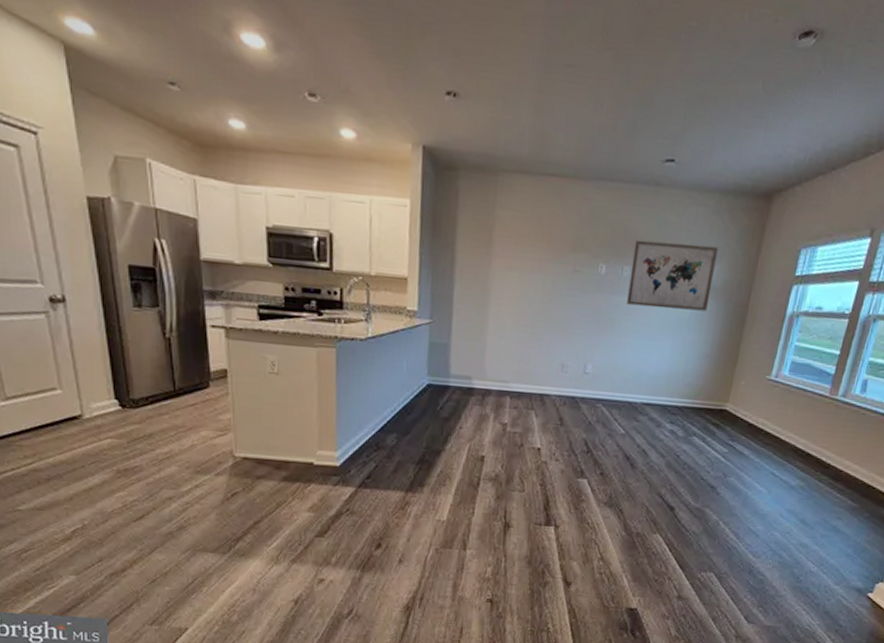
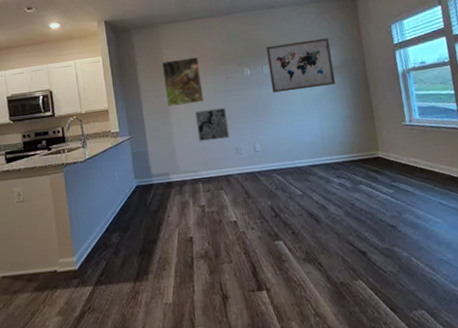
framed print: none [488,228,543,297] -> present [161,57,204,107]
wall art: none [518,307,562,349] -> present [195,107,230,142]

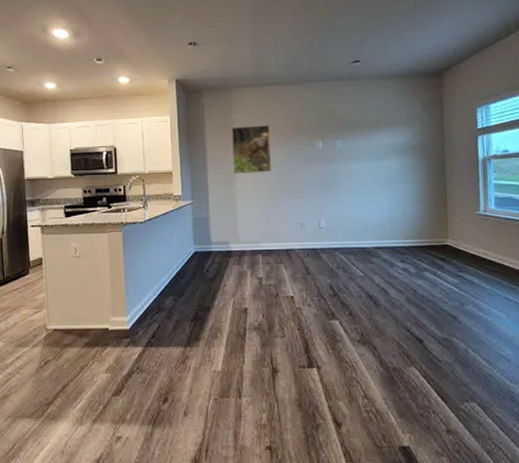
wall art: present [195,107,230,142] -> none [262,179,295,213]
wall art: present [265,38,336,93] -> none [341,116,411,169]

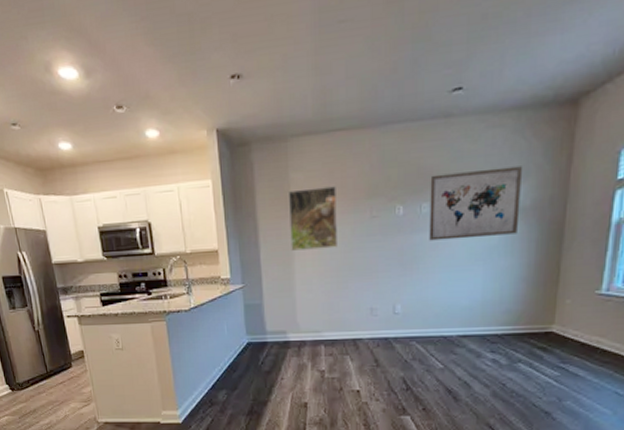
wall art: none [341,116,411,169] -> present [429,166,523,241]

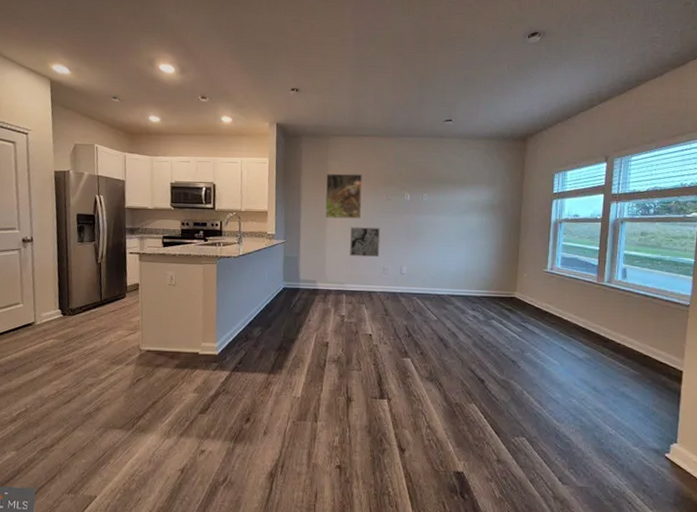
wall art: none [325,256,365,298] -> present [350,227,381,257]
wall art: present [429,166,523,241] -> none [428,175,492,223]

